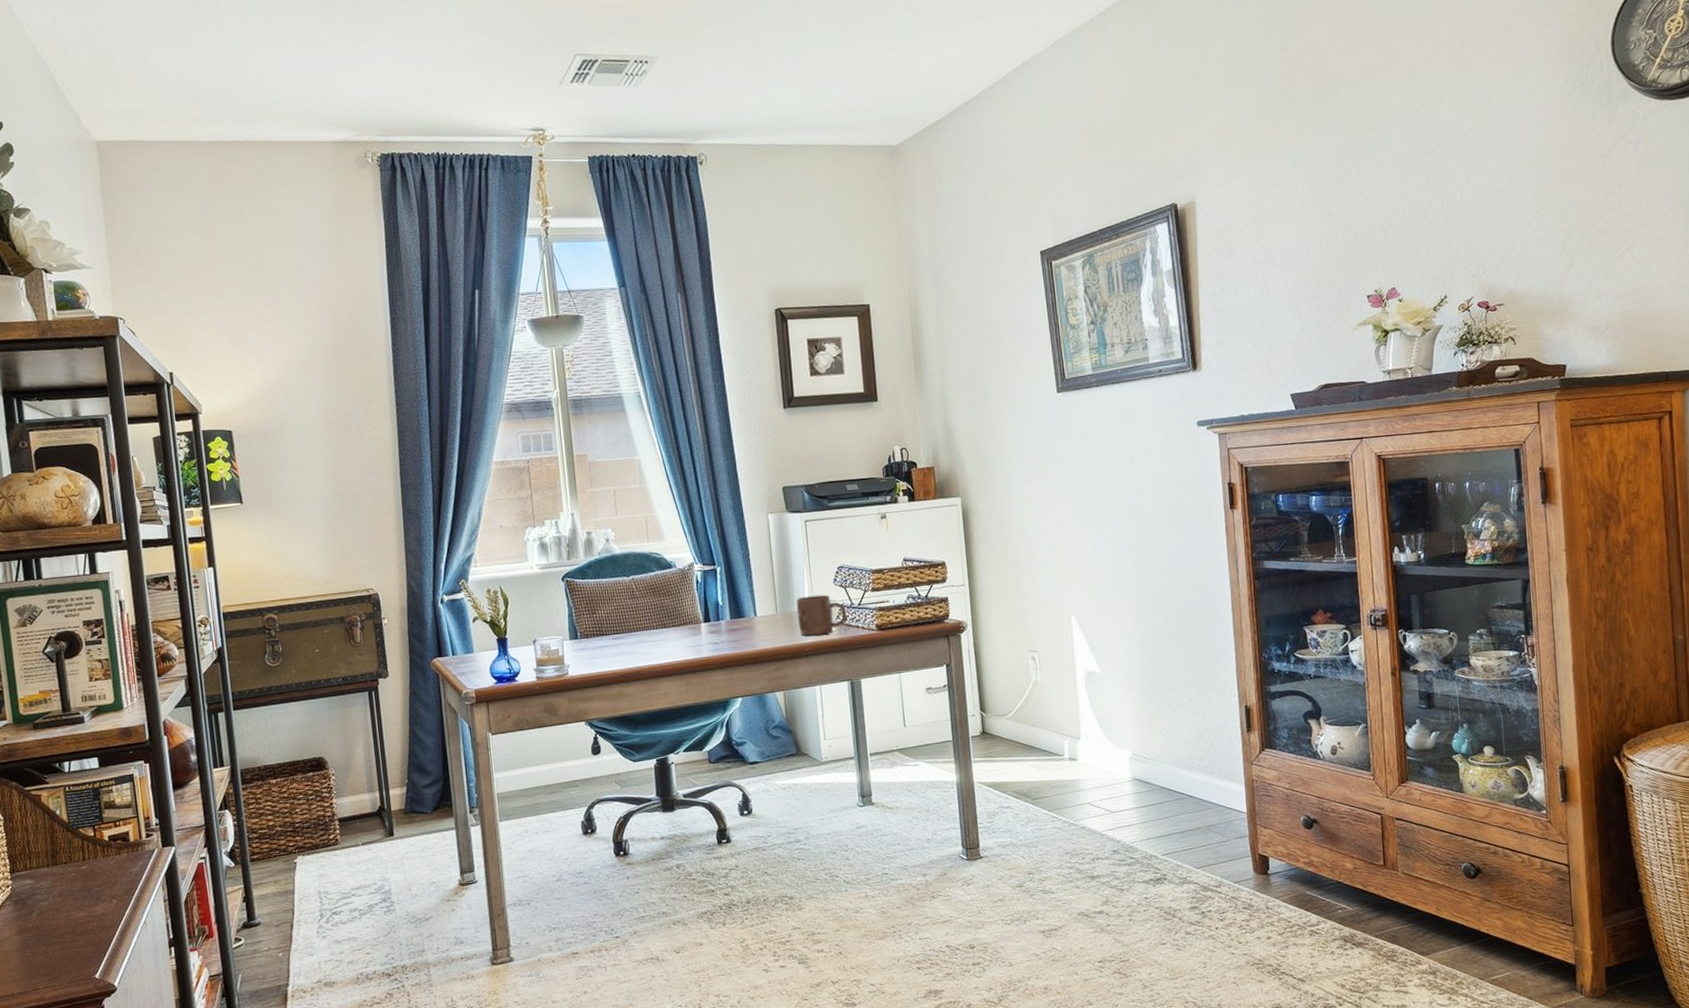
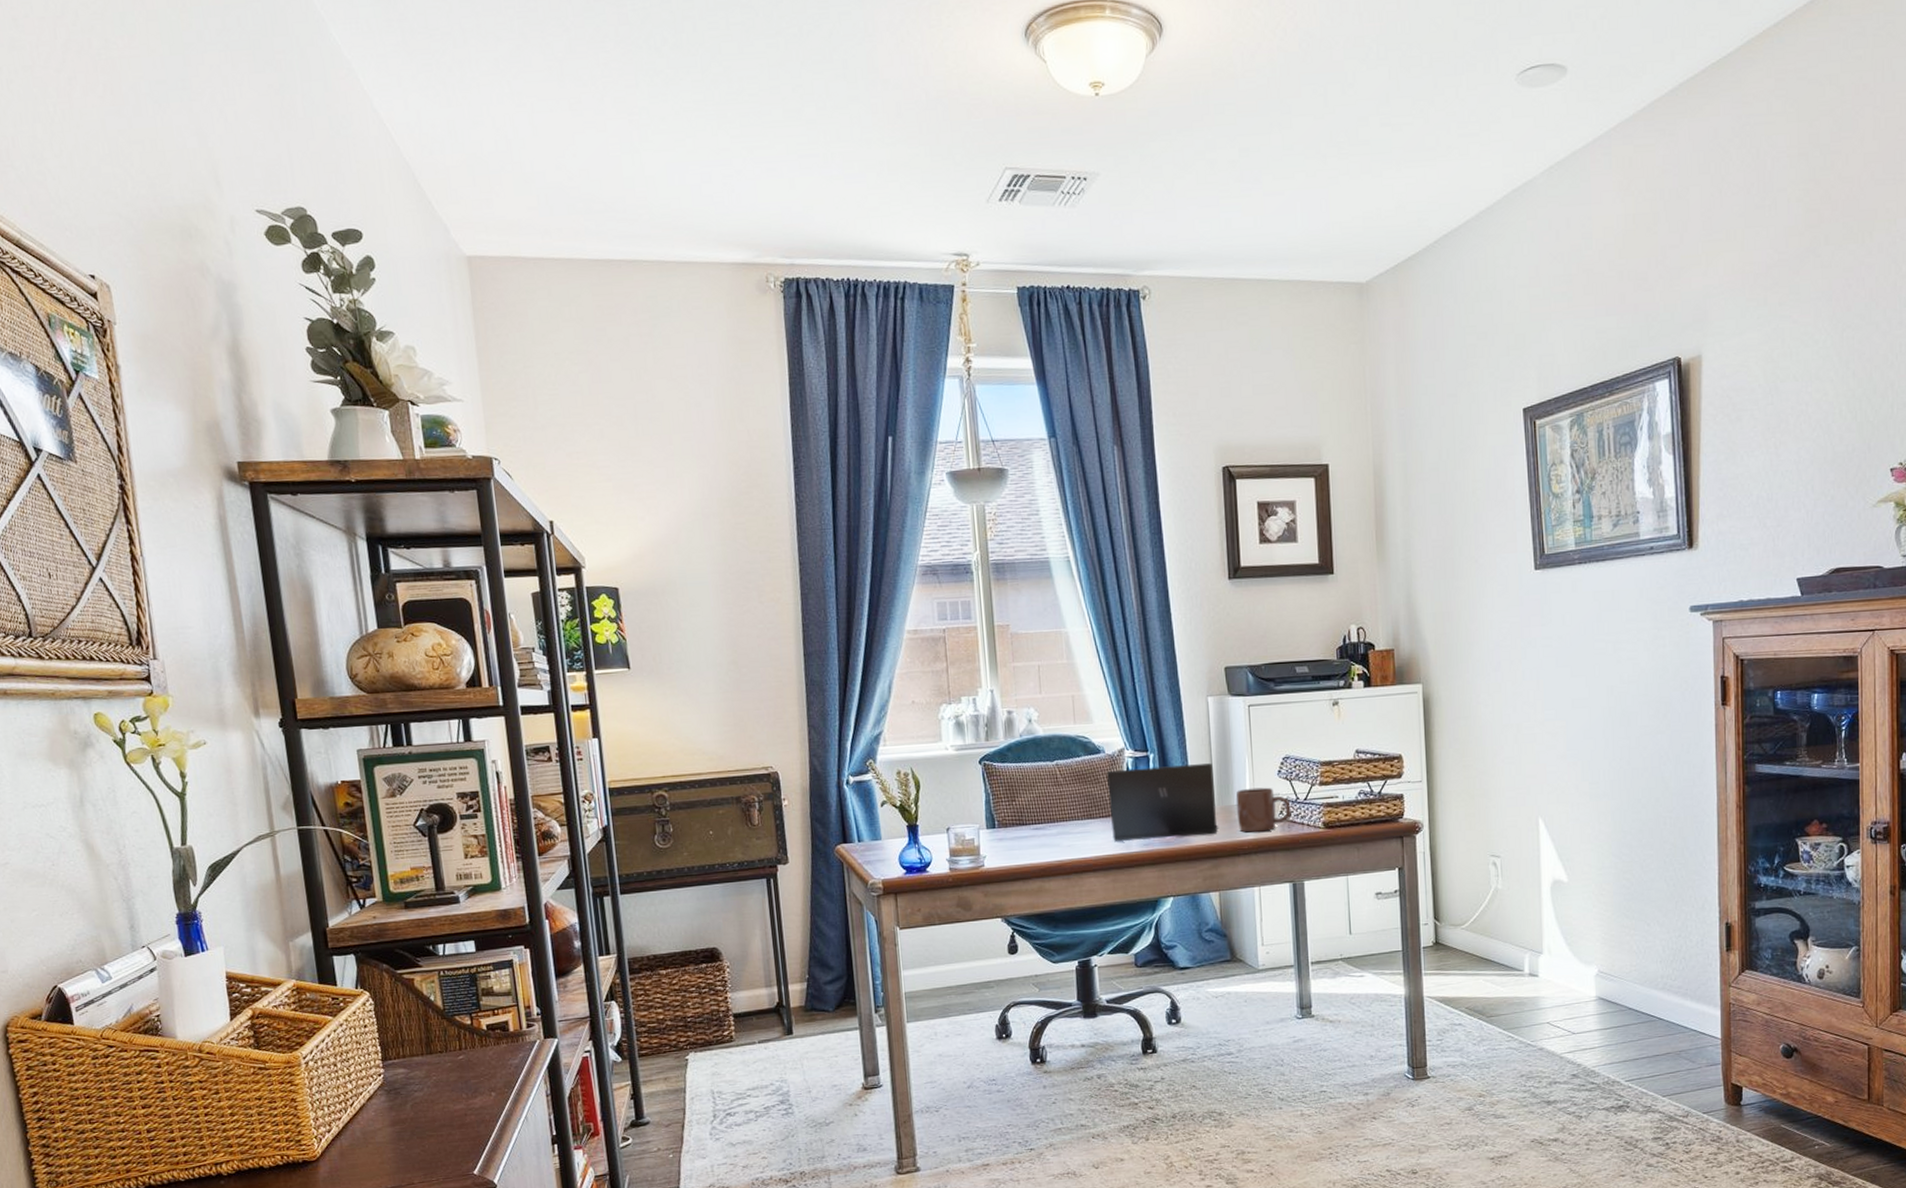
laptop: none [678,574,780,648] -> present [1107,763,1217,841]

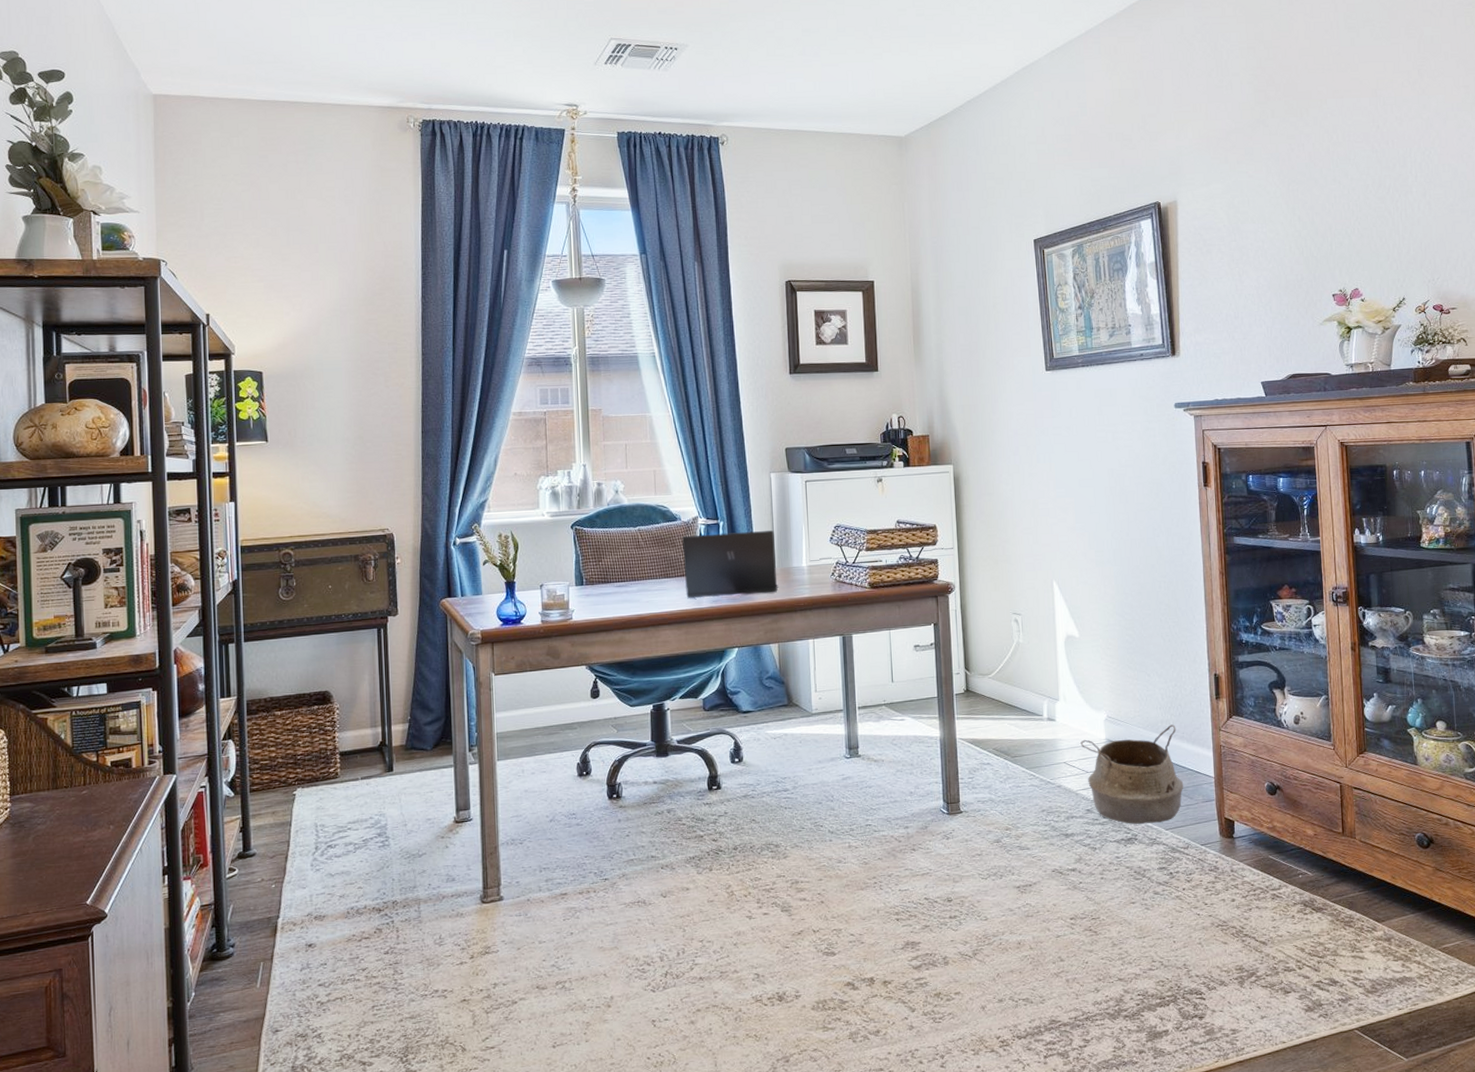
mug: present [1235,787,1291,833] -> none [793,552,842,591]
woven basket: none [1566,980,1686,1091] -> present [1080,724,1184,824]

